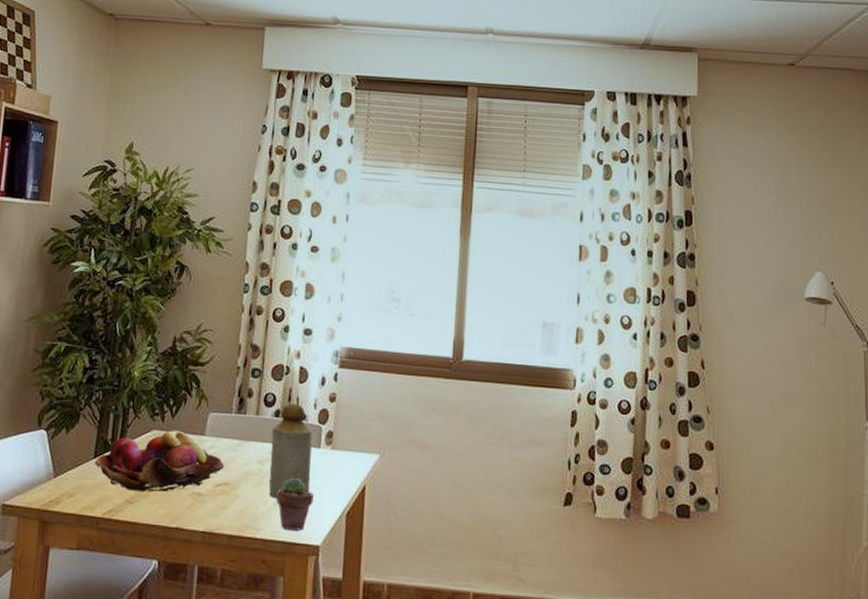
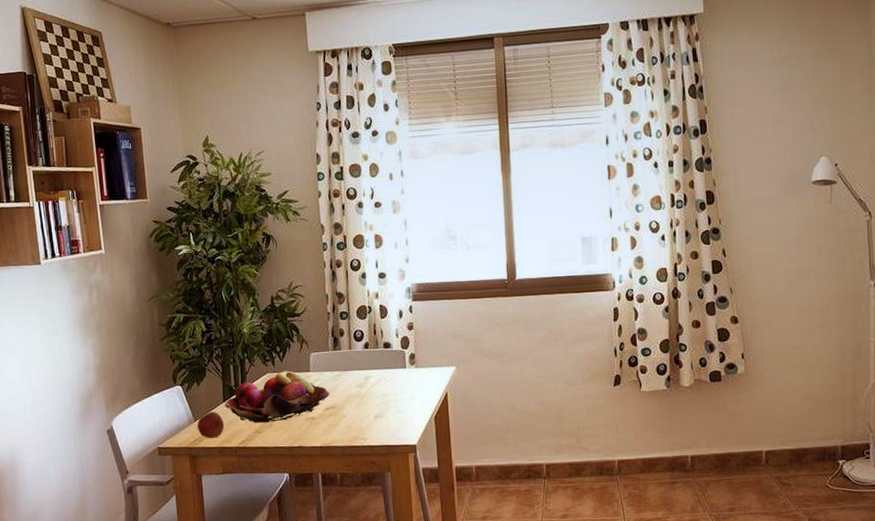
apple: none [55,468,90,503] -> present [197,411,225,439]
bottle: present [268,403,313,499] -> none [364,335,402,414]
potted succulent: present [276,477,314,531] -> none [375,394,406,436]

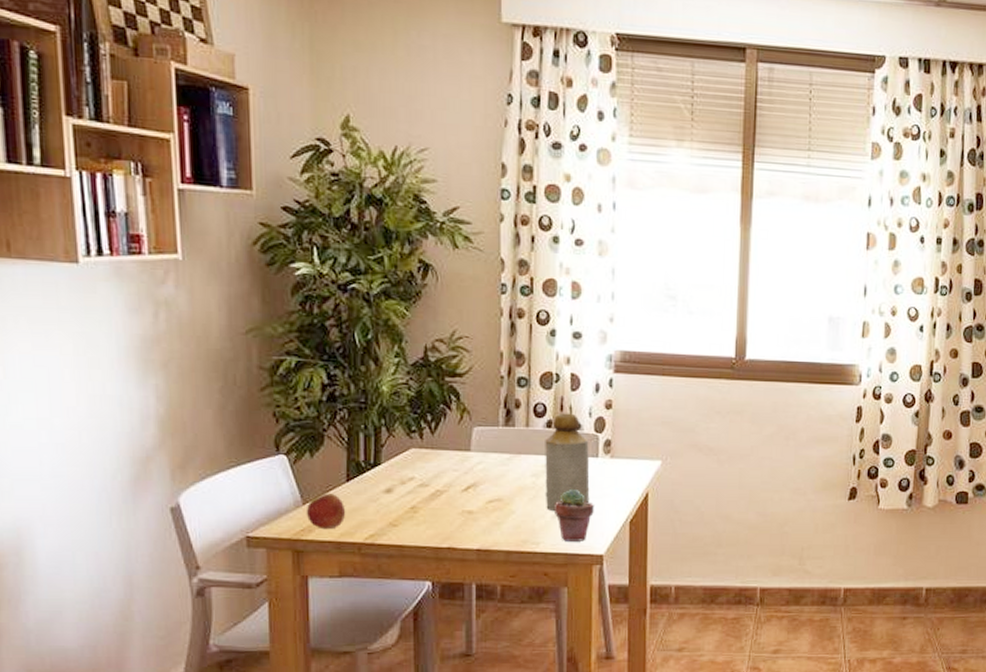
fruit basket: present [224,371,330,423] -> none [347,447,496,513]
bottle: none [364,335,402,414] -> present [545,413,590,512]
potted succulent: none [375,394,406,436] -> present [555,488,594,542]

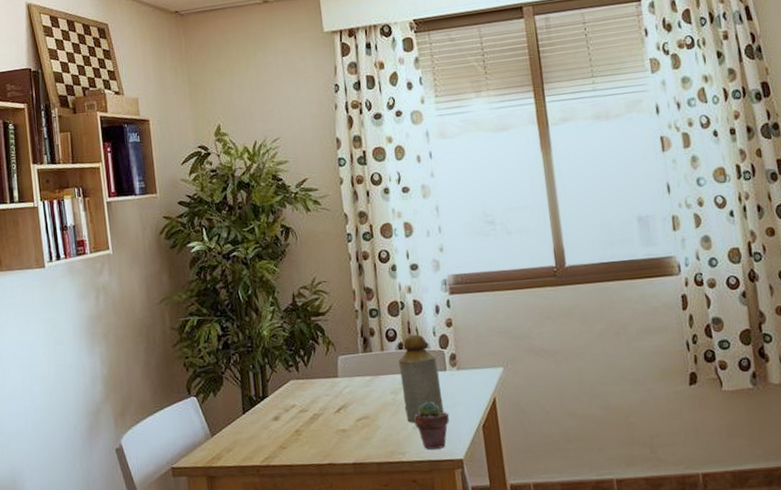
apple: present [306,493,346,530] -> none [214,425,245,457]

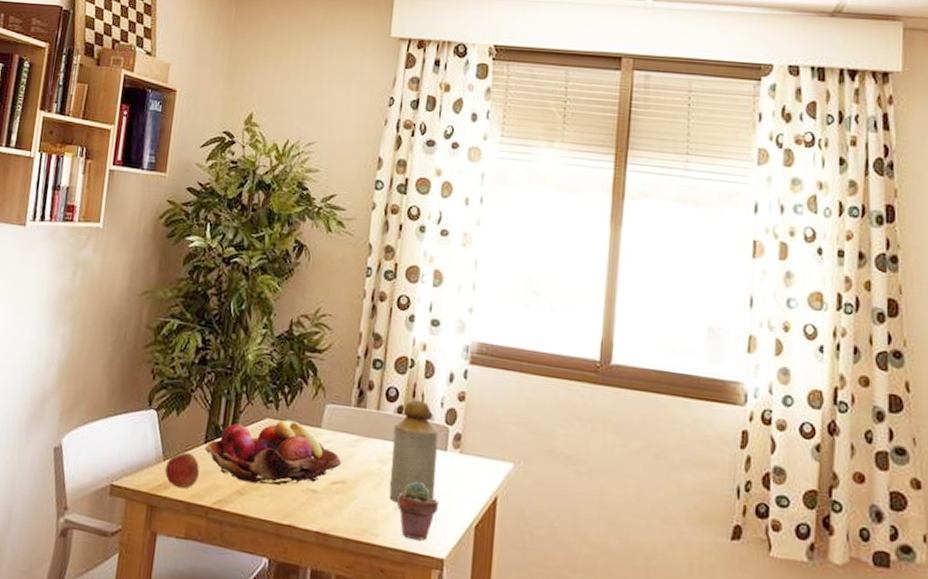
apple: none [214,425,245,457] -> present [164,452,200,489]
fruit basket: none [244,377,362,438] -> present [204,419,342,486]

